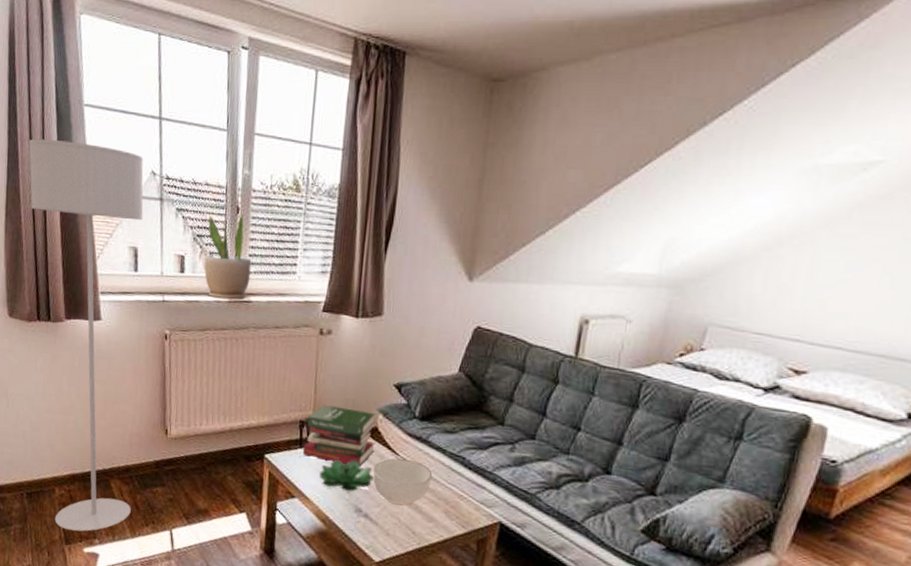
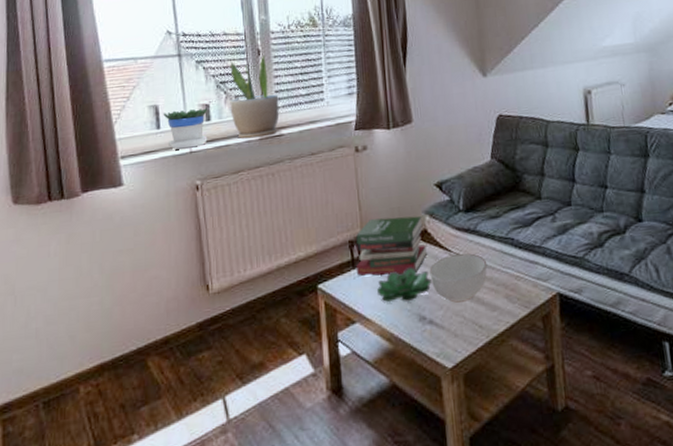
floor lamp: present [29,138,144,532] -> none [31,16,174,434]
flowerpot: none [141,256,182,298] -> present [163,108,208,150]

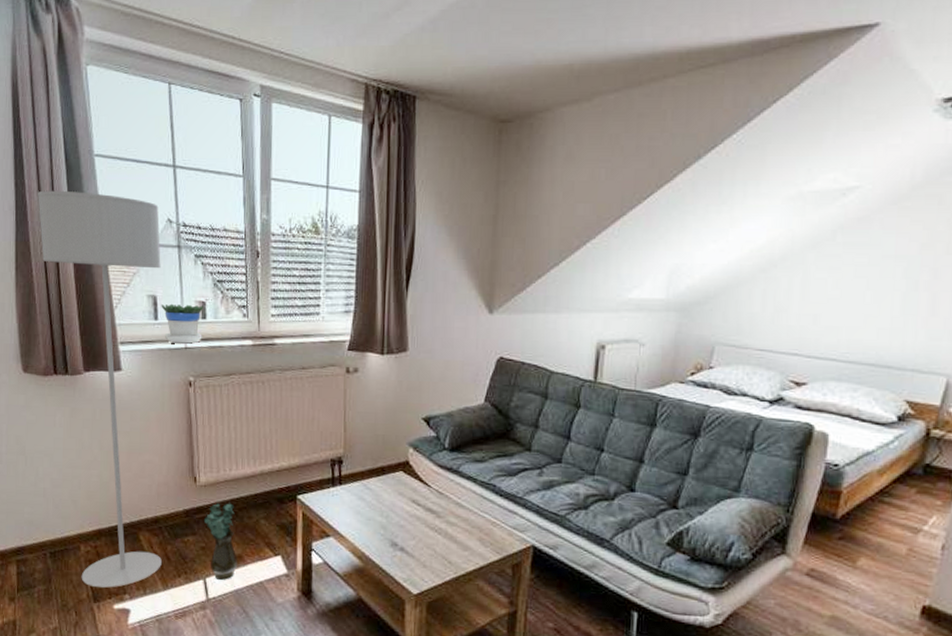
floor lamp: none [31,16,174,434] -> present [38,190,162,588]
vase: none [219,303,259,395] -> present [203,500,237,580]
potted plant: present [230,54,280,139] -> none [226,257,274,344]
books: present [356,215,428,276] -> none [336,442,407,501]
succulent plant: present [377,266,432,302] -> none [354,493,407,526]
bowl: present [429,253,488,303] -> none [406,490,465,537]

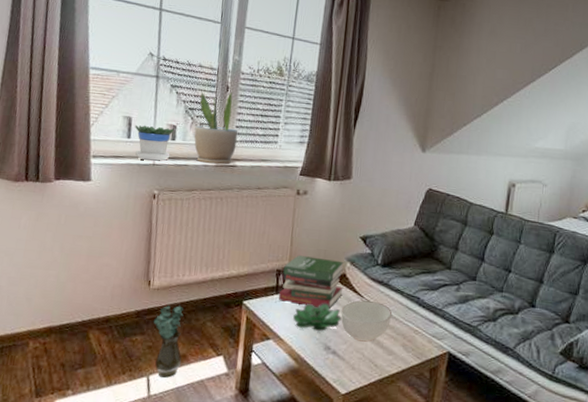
floor lamp: present [38,190,162,588] -> none [26,19,143,384]
potted plant: none [226,257,274,344] -> present [194,92,238,165]
books: none [336,442,407,501] -> present [279,255,344,309]
succulent plant: none [354,493,407,526] -> present [293,302,342,331]
bowl: none [406,490,465,537] -> present [341,300,393,342]

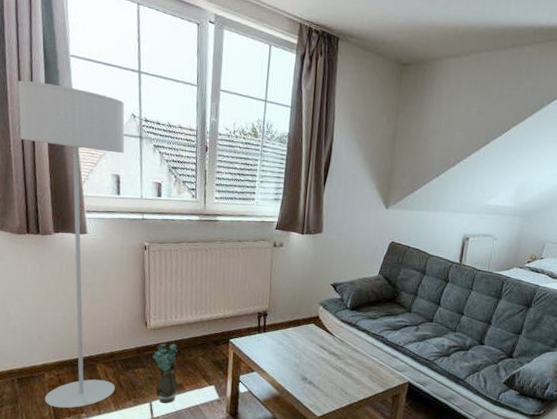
floor lamp: none [26,19,143,384] -> present [17,80,125,408]
flowerpot: present [135,125,174,162] -> none [123,182,159,216]
potted plant: present [194,92,238,165] -> none [178,152,218,220]
books: present [279,255,344,309] -> none [261,300,317,346]
succulent plant: present [293,302,342,331] -> none [274,340,316,365]
bowl: present [341,300,393,342] -> none [315,339,360,374]

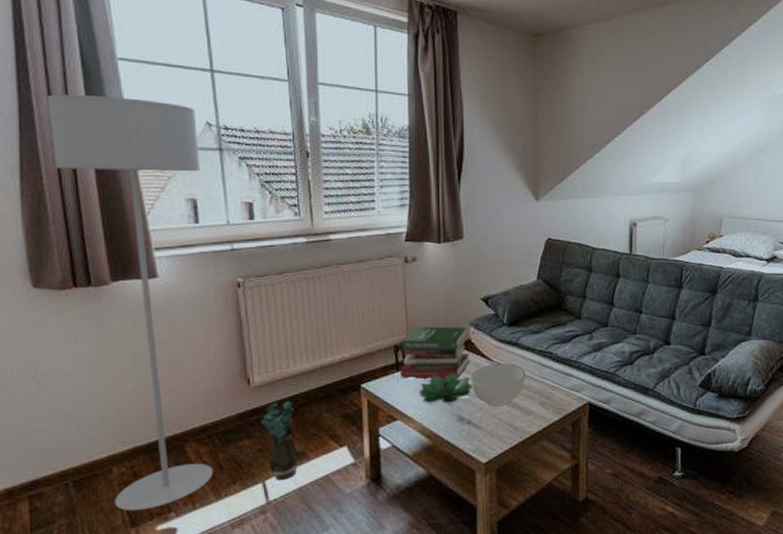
books: none [261,300,317,346] -> present [401,326,470,379]
succulent plant: none [274,340,316,365] -> present [420,372,472,403]
bowl: none [315,339,360,374] -> present [471,363,526,407]

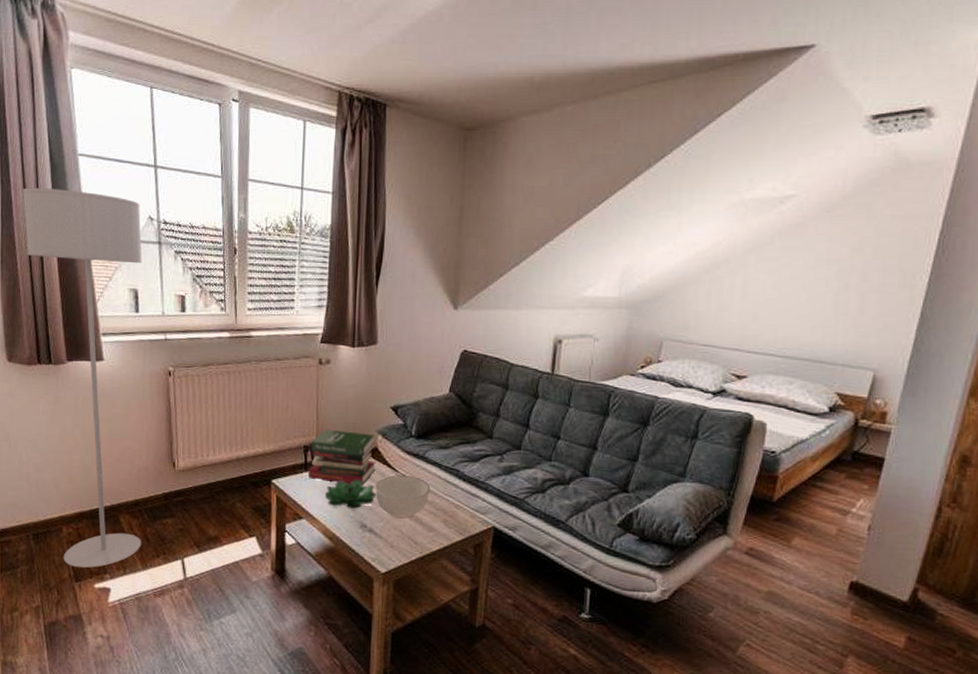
vase: present [260,398,300,480] -> none [182,484,214,560]

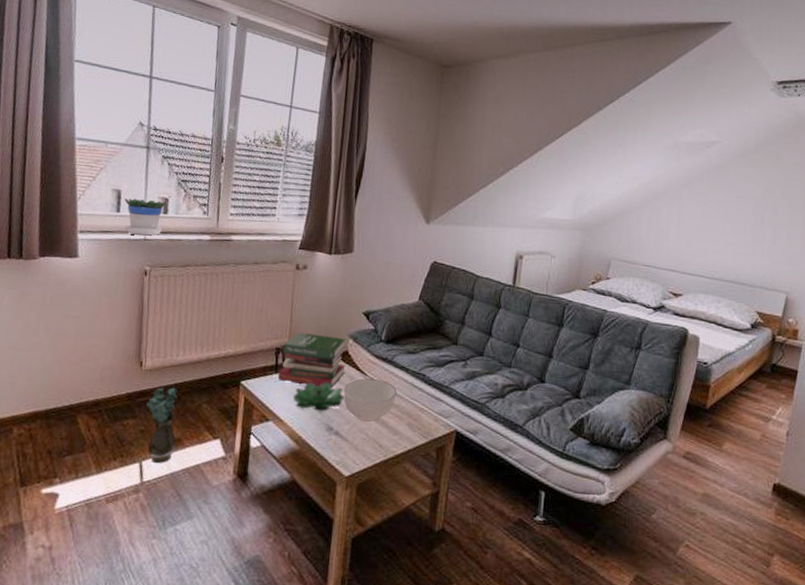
floor lamp: present [23,187,142,568] -> none [9,87,132,472]
flowerpot: none [142,297,183,336] -> present [124,198,166,237]
vase: none [182,484,214,560] -> present [145,385,179,463]

